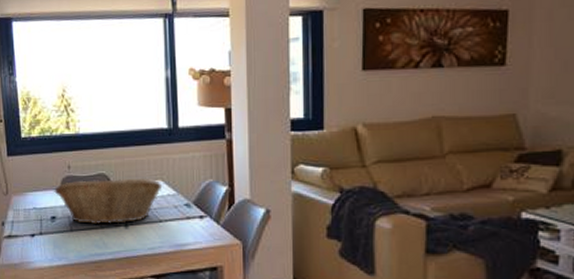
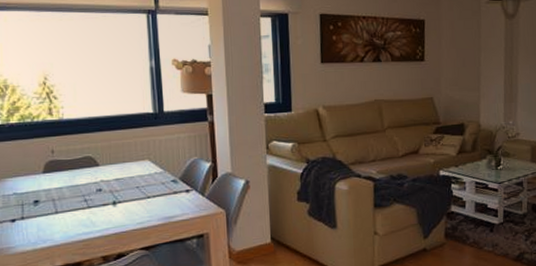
fruit basket: present [54,178,163,224] -> none [36,158,150,205]

